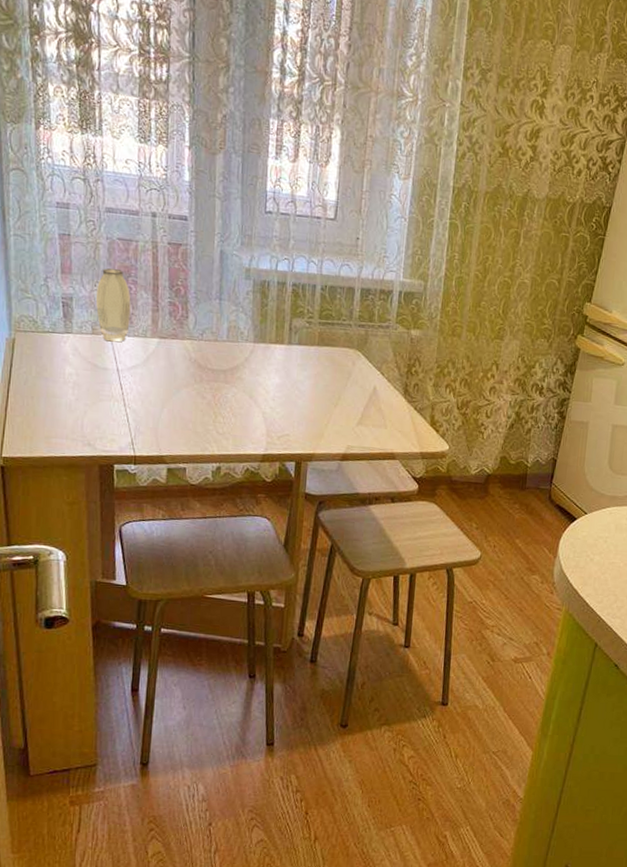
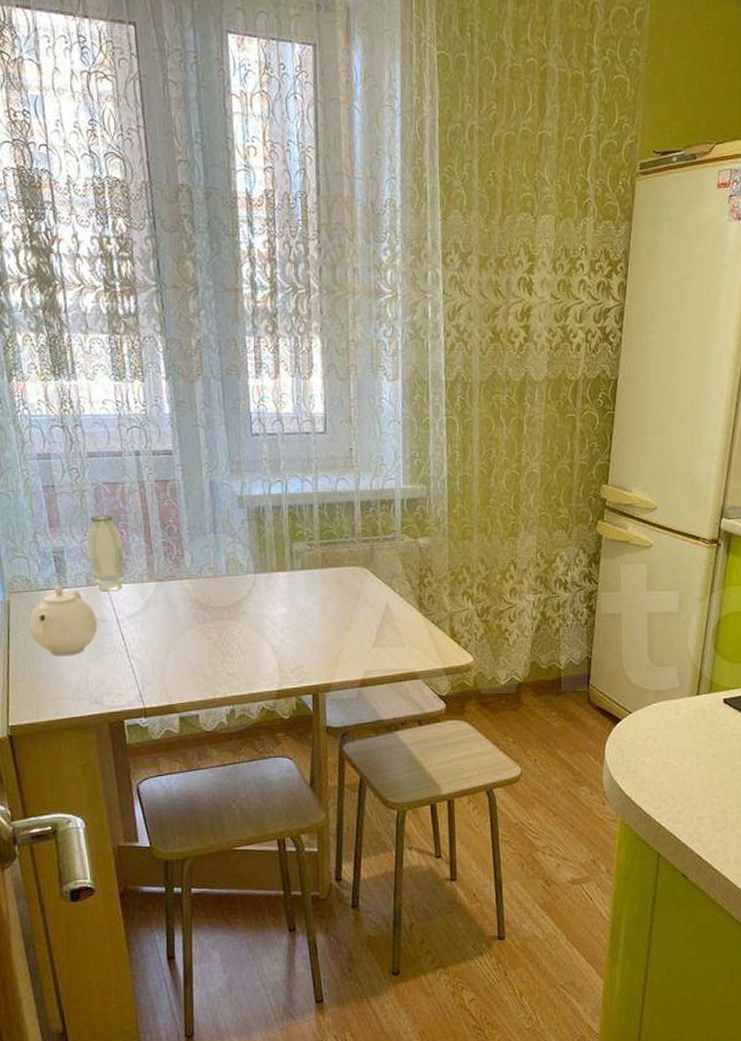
teapot: none [31,329,99,398] -> present [29,585,98,657]

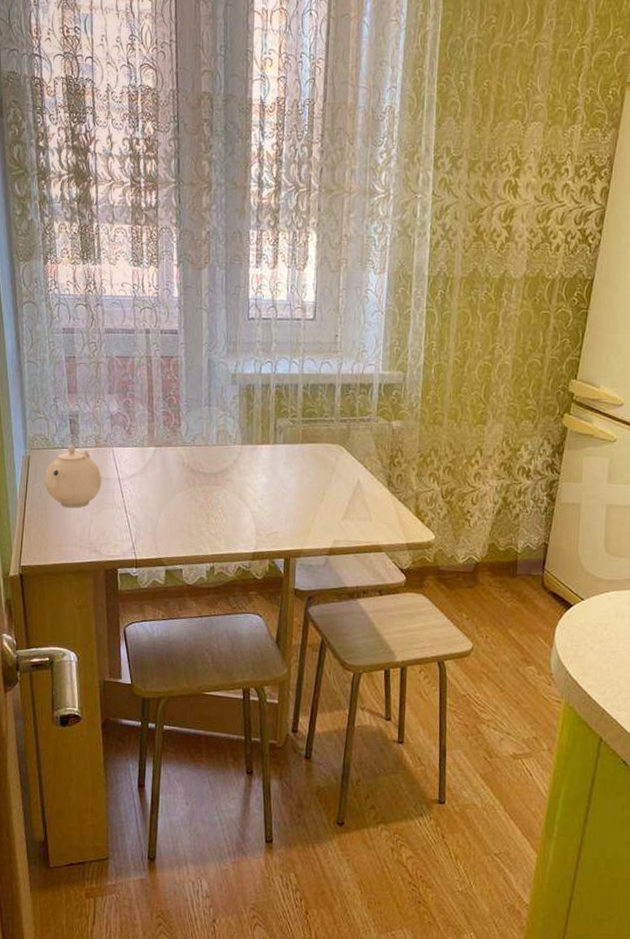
vase: present [87,514,125,592] -> none [99,384,129,453]

